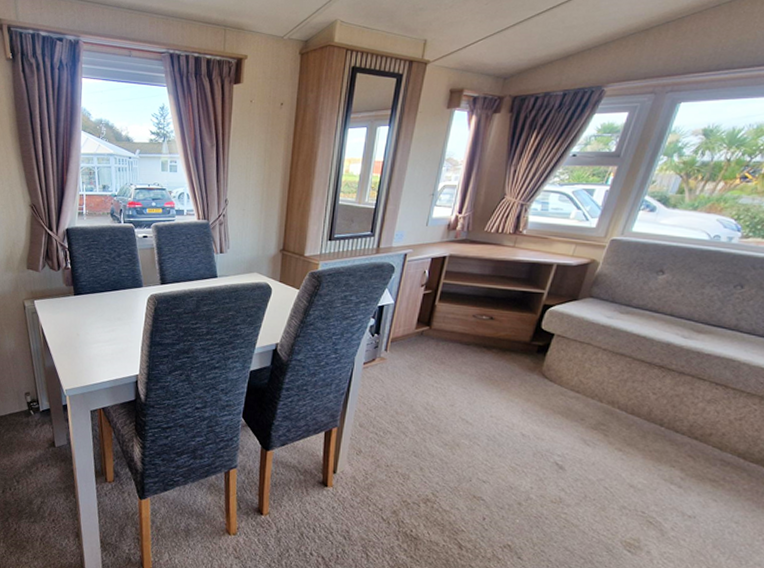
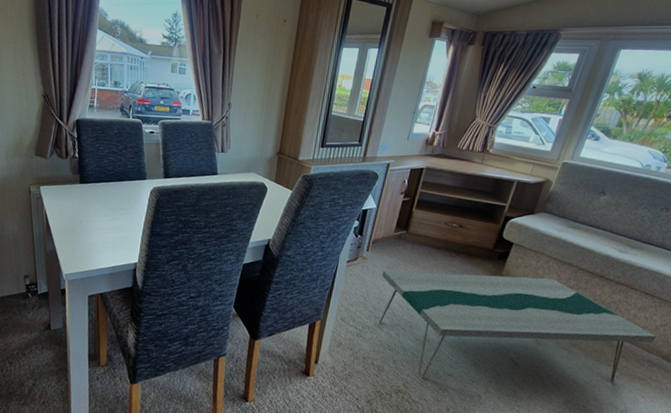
coffee table: none [402,370,730,485] -> present [378,270,656,382]

